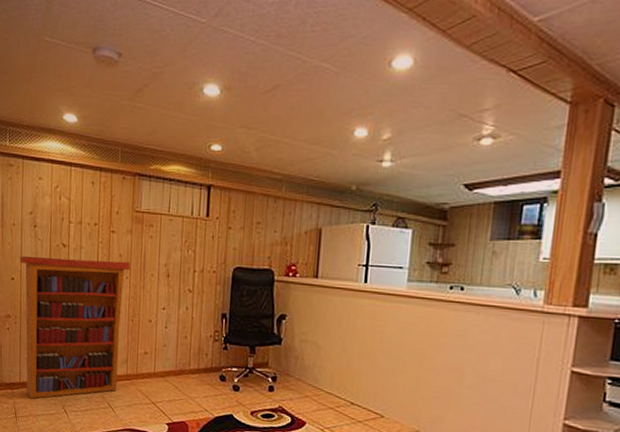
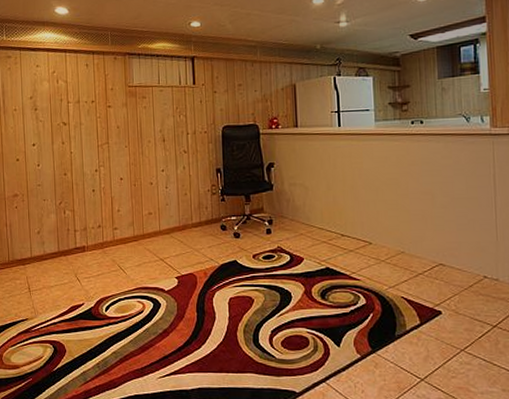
bookcase: present [20,255,130,399] -> none [23,132,128,271]

